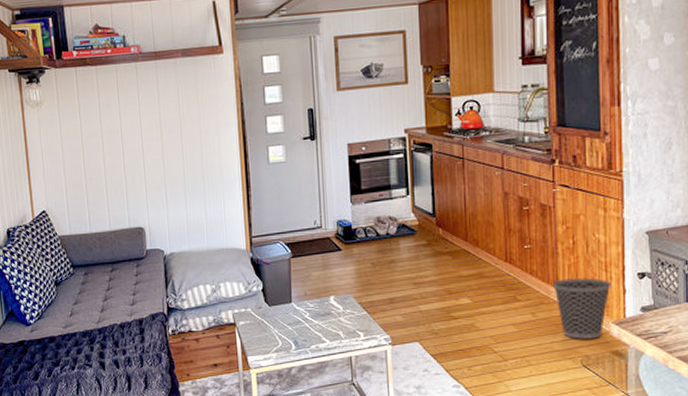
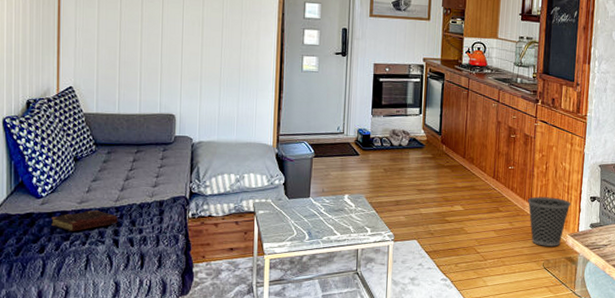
book: none [41,333,102,356] -> present [51,210,118,231]

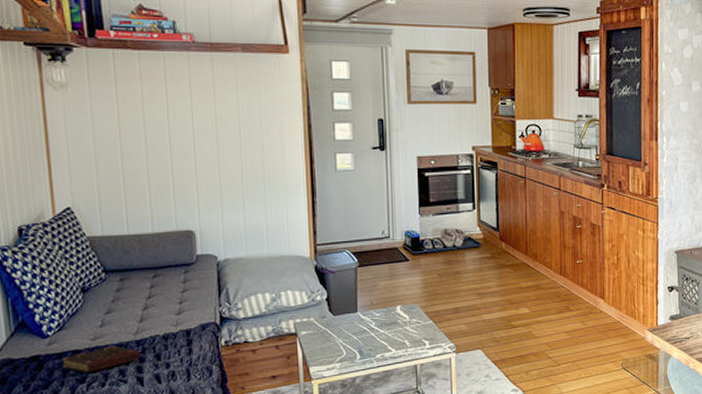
wastebasket: present [527,196,571,246] -> none [599,290,647,345]

